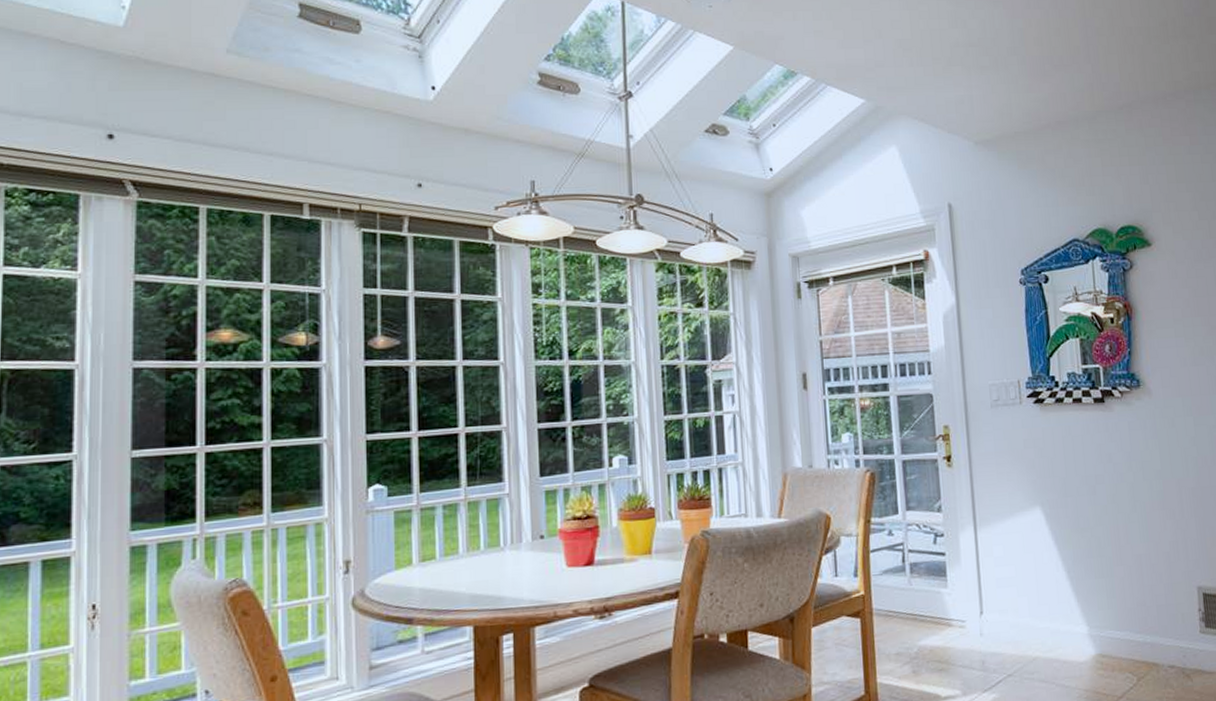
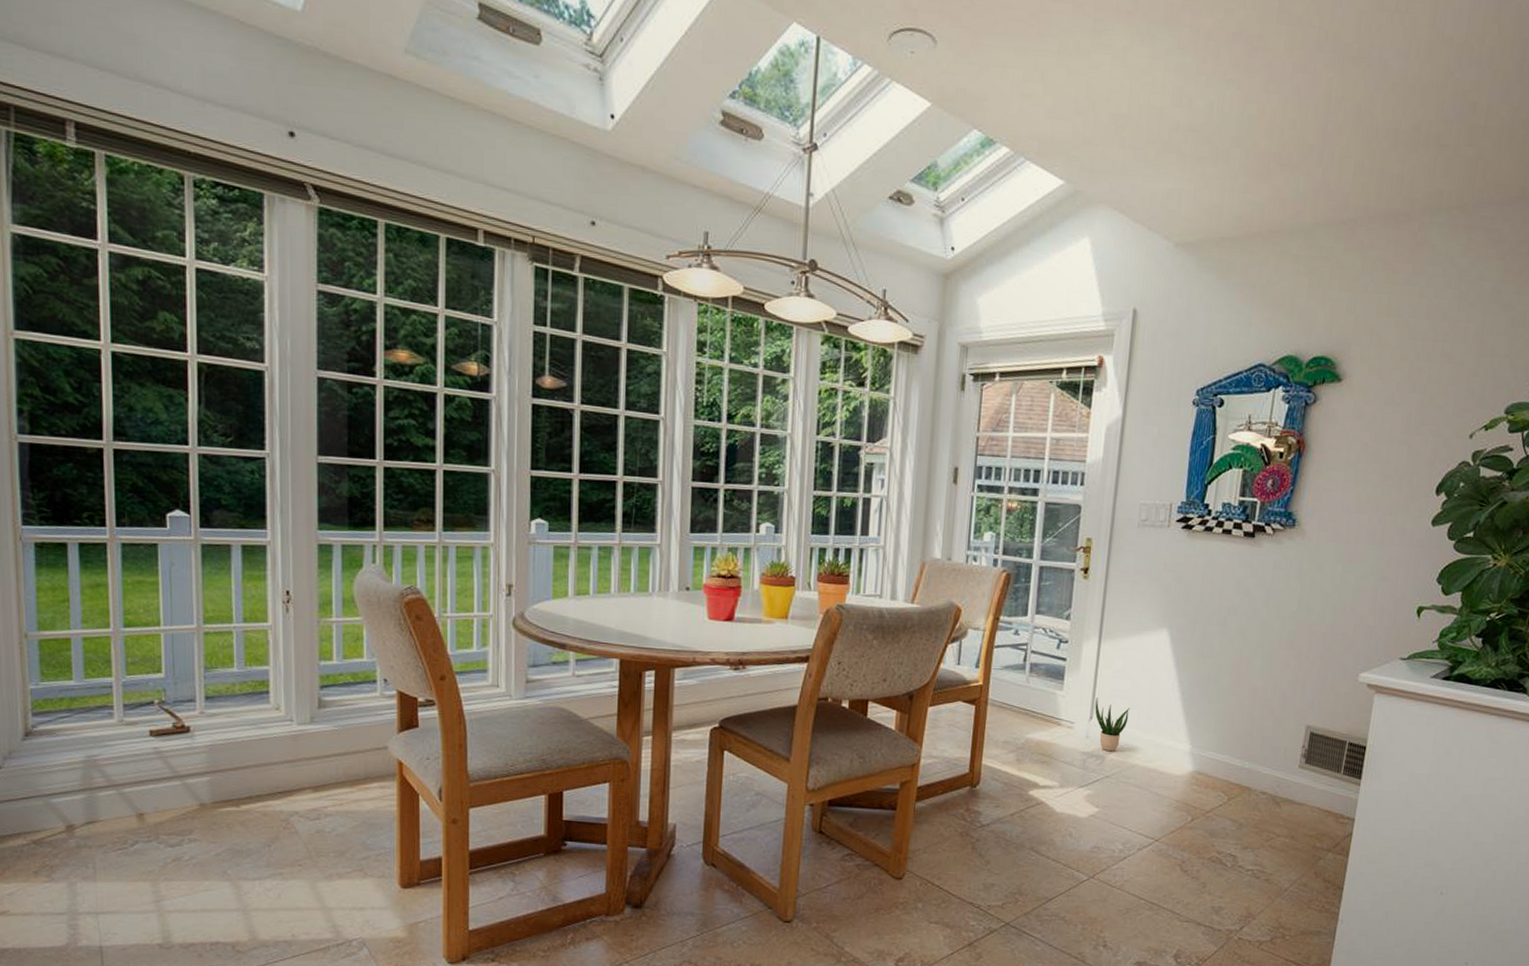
potted plant: none [983,590,1020,647] -> present [1095,698,1131,752]

